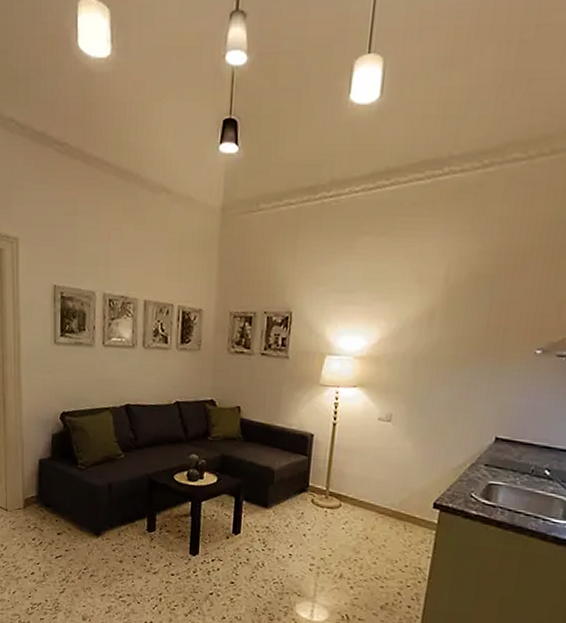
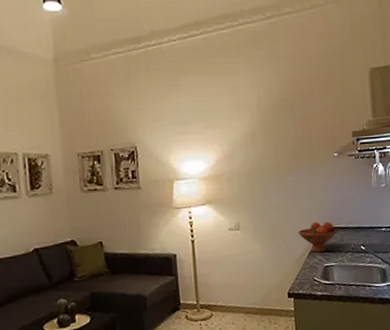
fruit bowl: none [463,429,516,467] -> present [298,221,337,253]

